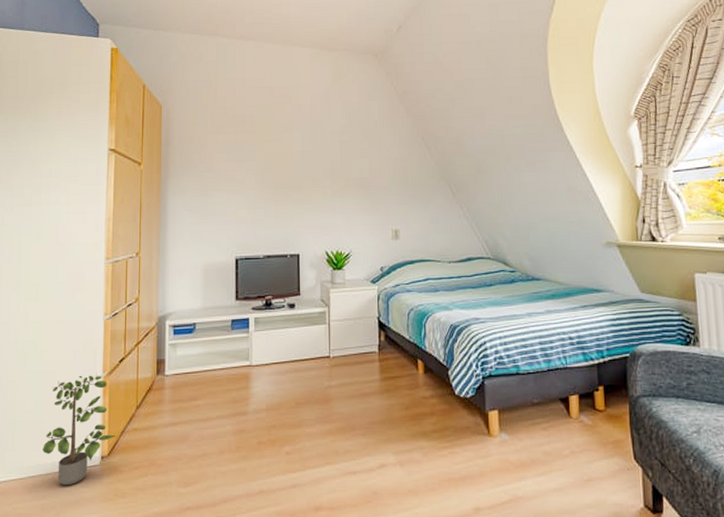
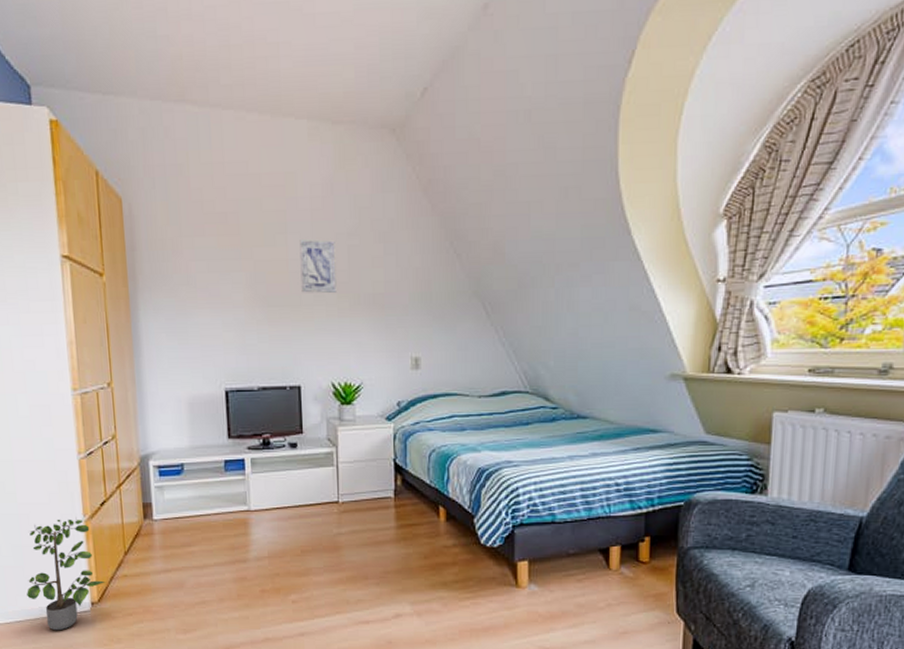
wall art: none [302,136,331,178] -> present [299,239,337,293]

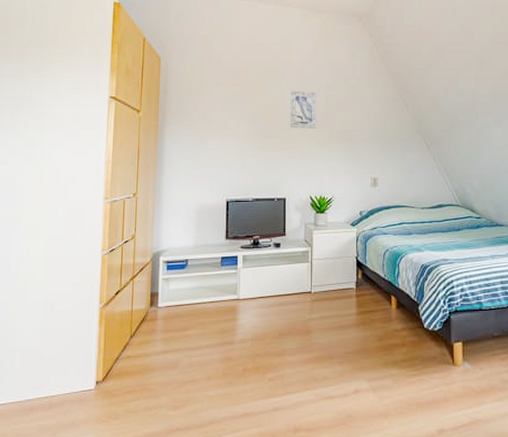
potted plant: present [27,517,106,631] -> none [40,305,112,409]

